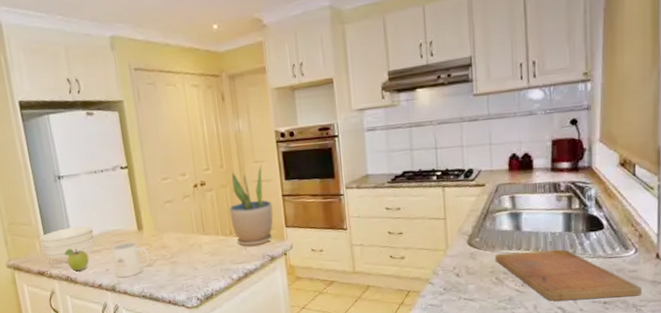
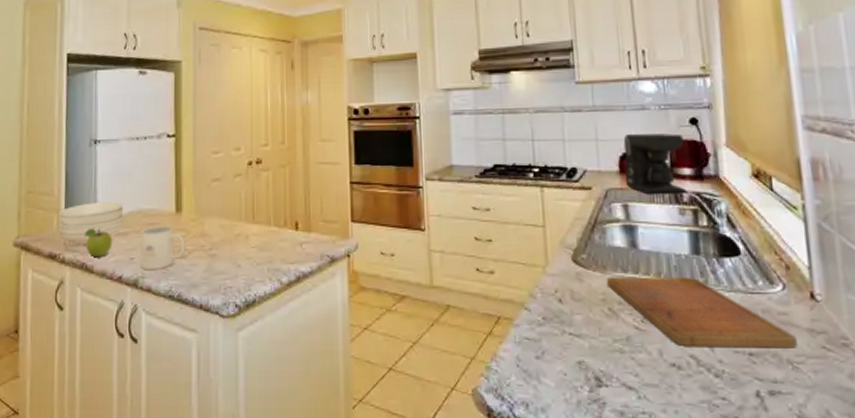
potted plant: present [229,164,274,247] -> none [286,144,339,243]
coffee maker: none [513,134,565,187] -> present [623,133,688,195]

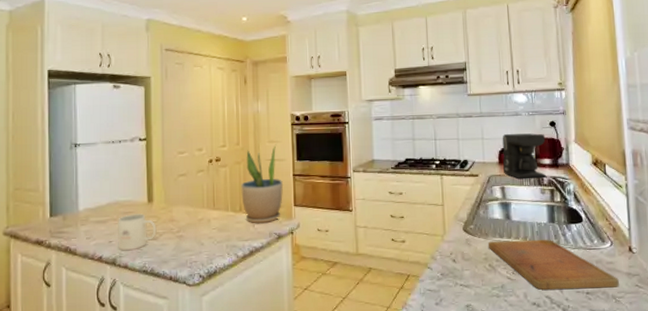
bowl: present [59,201,124,245] -> none [44,194,102,232]
fruit: present [84,228,113,258] -> none [67,217,93,242]
potted plant: none [286,144,339,243] -> present [241,144,284,224]

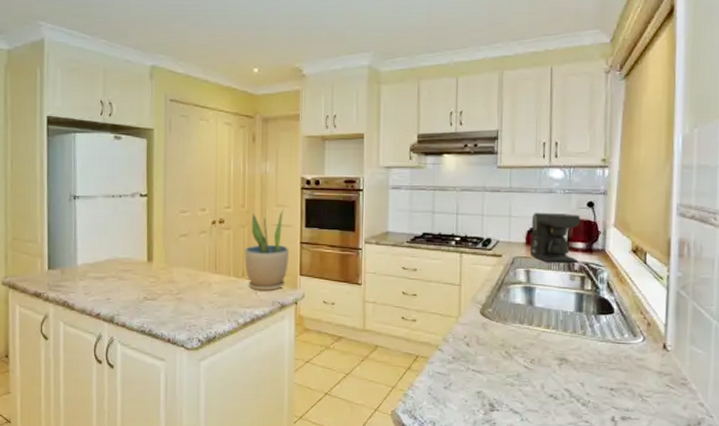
mug: present [117,214,157,251] -> none [115,272,156,310]
cutting board: present [487,239,619,290] -> none [506,327,648,386]

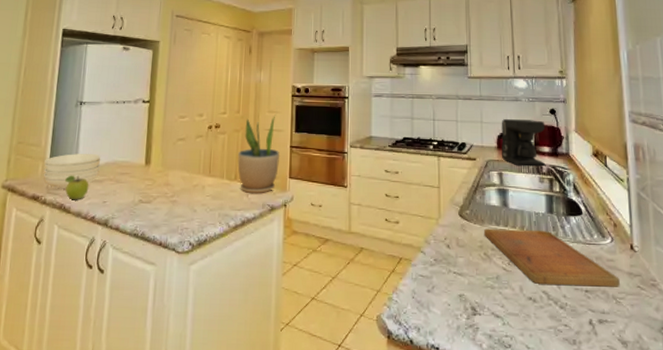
bowl: none [43,249,101,286] -> present [43,153,101,189]
fruit: none [65,272,91,297] -> present [64,175,89,200]
cutting board: none [506,327,648,386] -> present [483,228,620,287]

